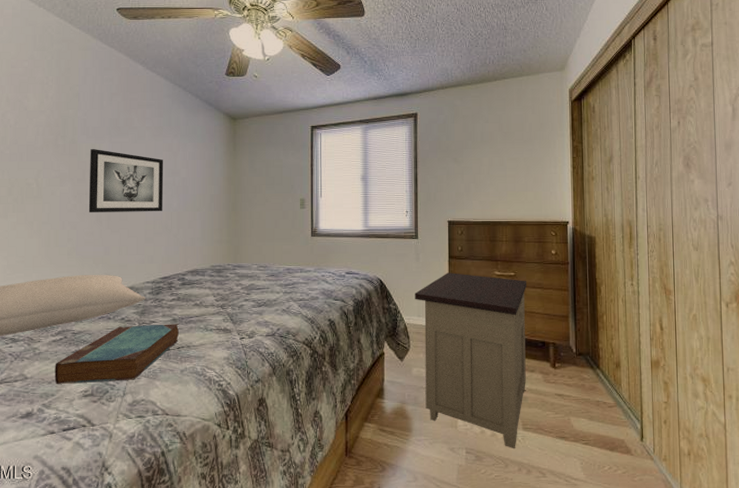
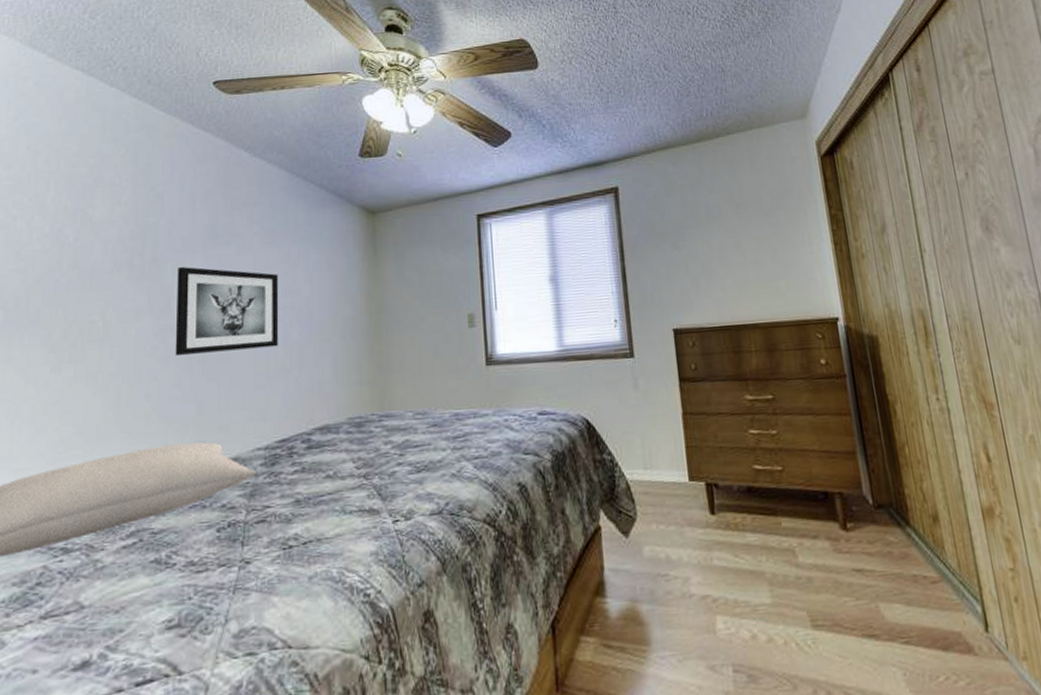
book: present [54,324,179,385] -> none [124,507,304,614]
nightstand: present [414,273,527,448] -> none [636,401,809,659]

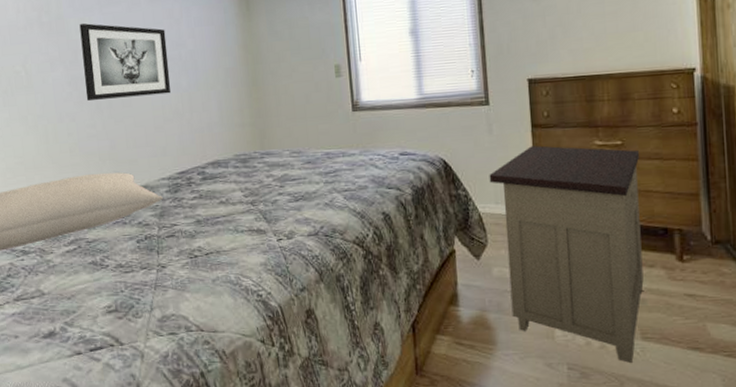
nightstand: none [636,401,809,659] -> present [489,145,644,363]

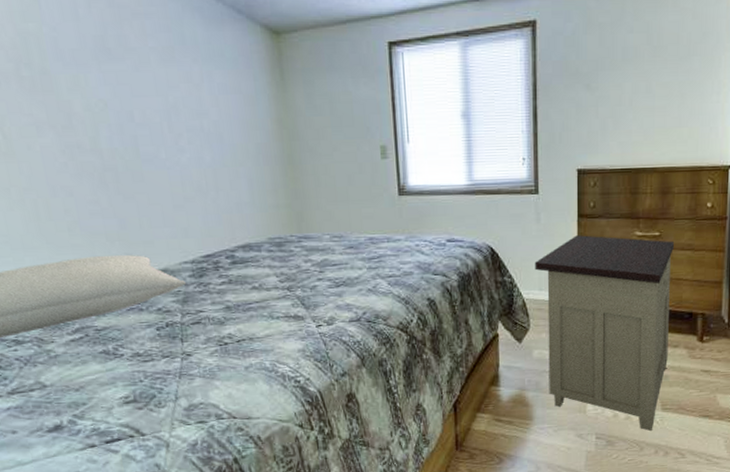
wall art: present [79,23,171,101] -> none [72,80,191,173]

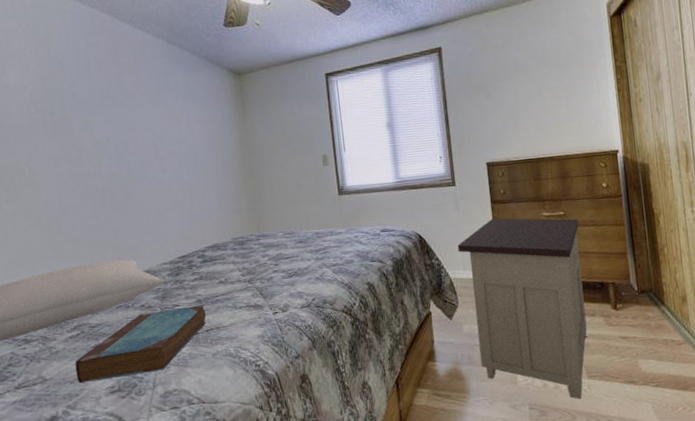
book: none [79,312,237,392] -> present [75,305,207,384]

